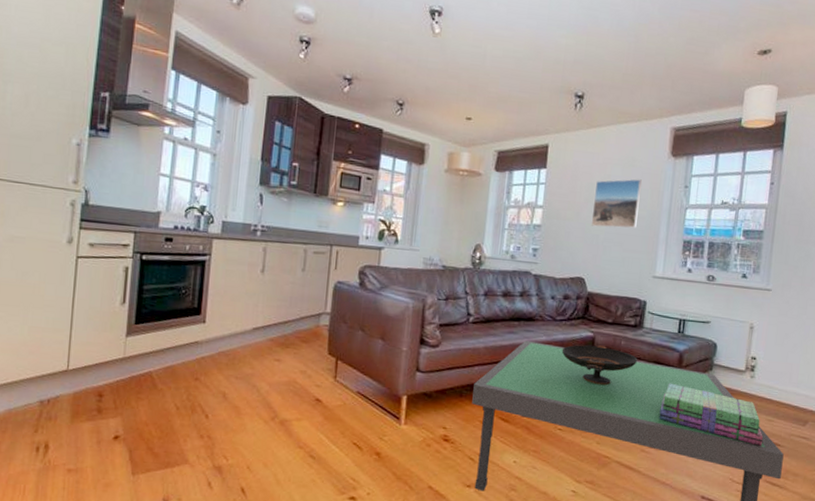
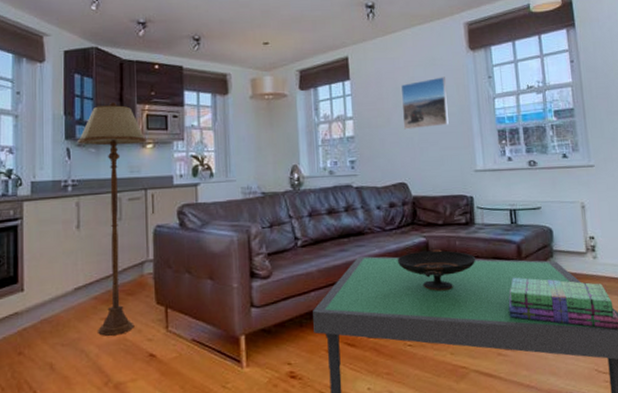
floor lamp: none [270,154,338,377] -> present [77,101,146,336]

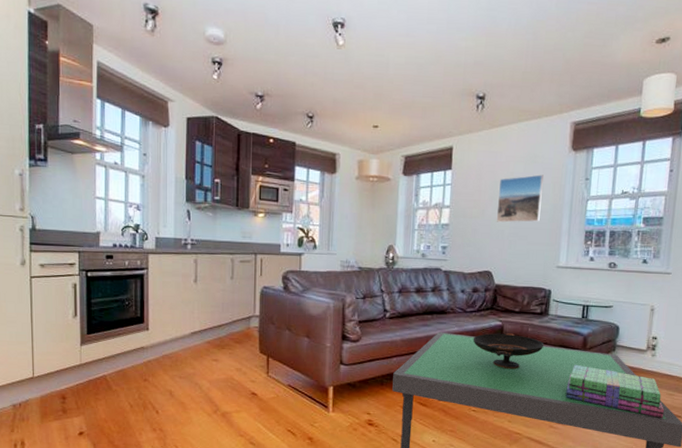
floor lamp: present [77,101,146,336] -> none [197,170,258,375]

